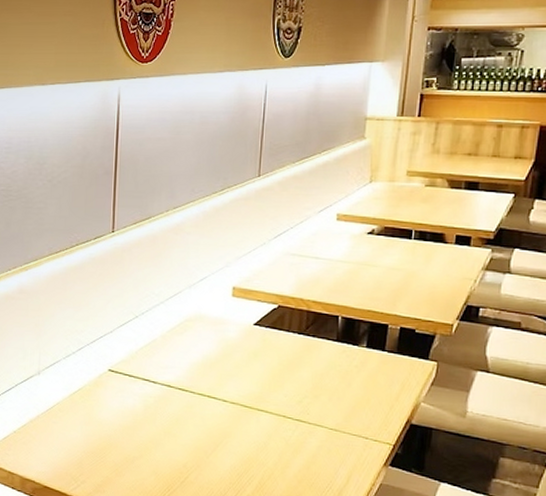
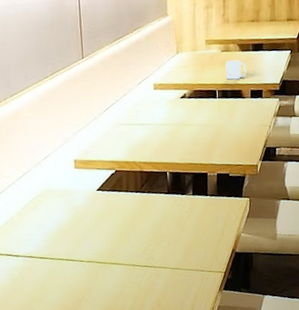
mug: none [426,197,454,220] -> present [225,60,247,80]

